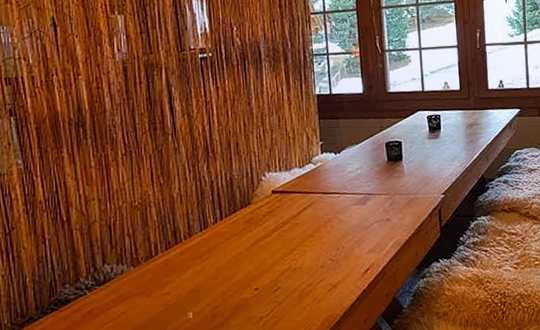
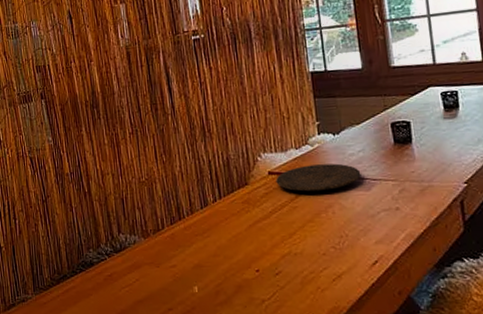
plate: none [279,180,358,208] -> present [276,163,361,192]

